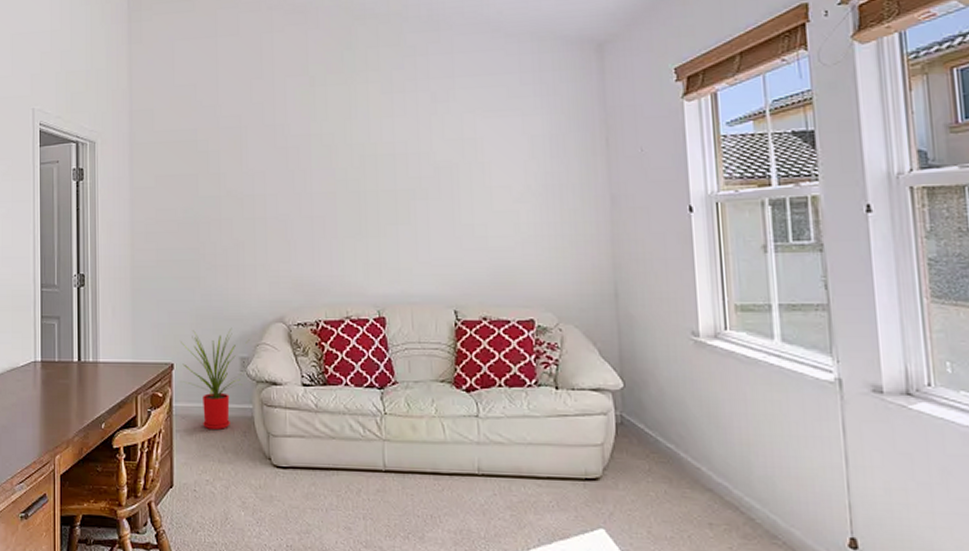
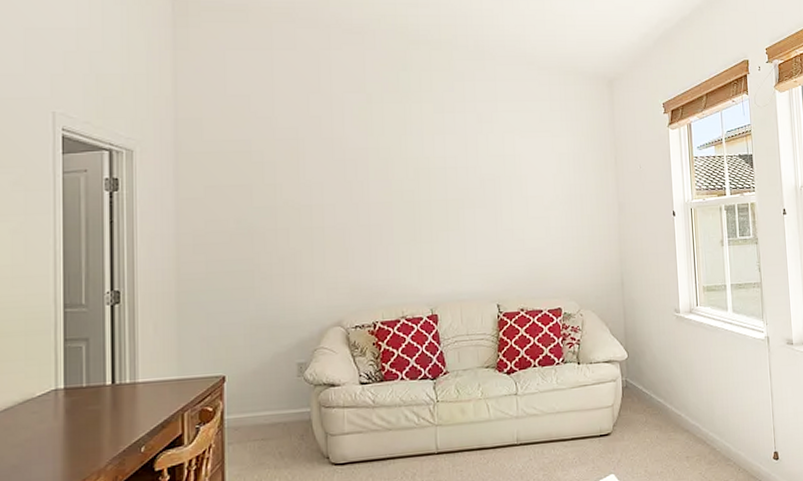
house plant: present [181,327,250,429] -> none [233,335,307,437]

